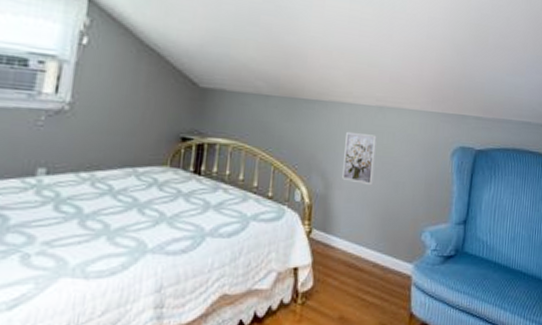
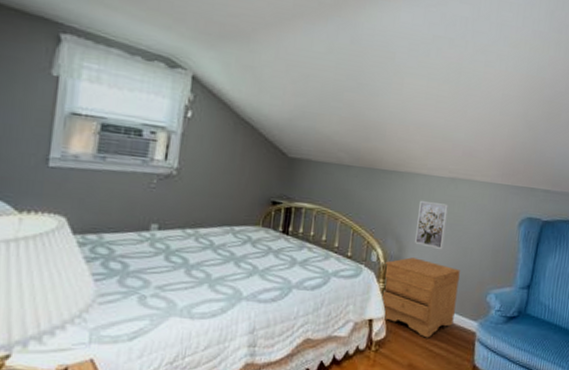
nightstand: none [307,195,392,286] -> present [381,257,460,338]

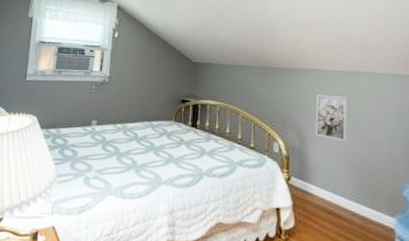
nightstand: present [381,257,460,338] -> none [286,149,369,231]

